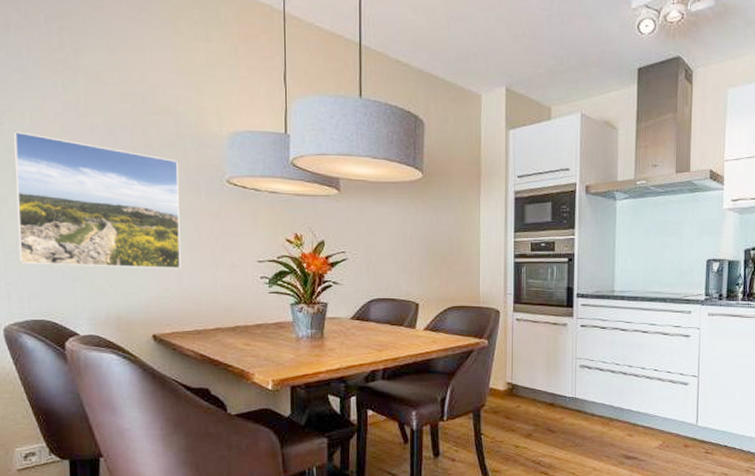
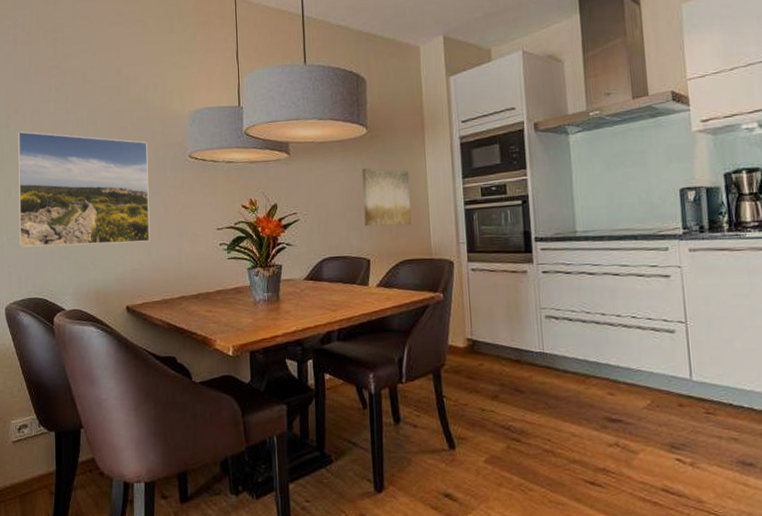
wall art: none [415,212,463,273] -> present [362,167,411,227]

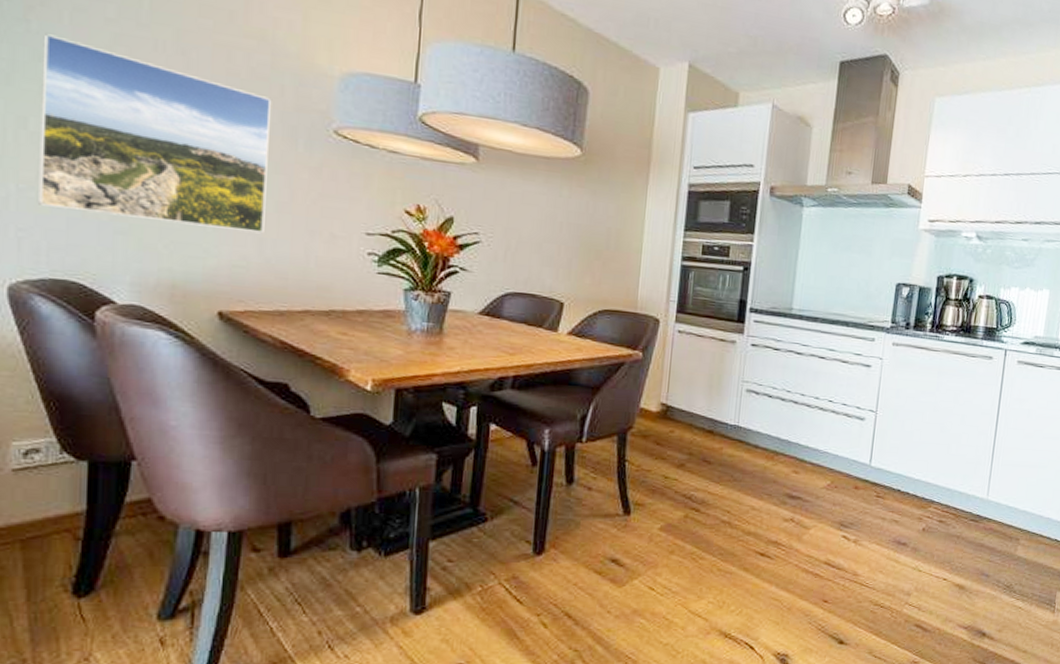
wall art: present [362,167,411,227] -> none [563,196,625,272]

